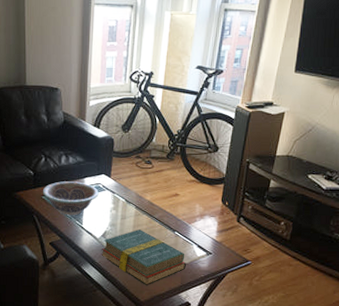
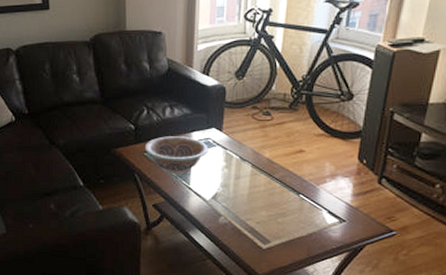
hardback book: present [101,229,186,286] -> none [211,191,313,257]

